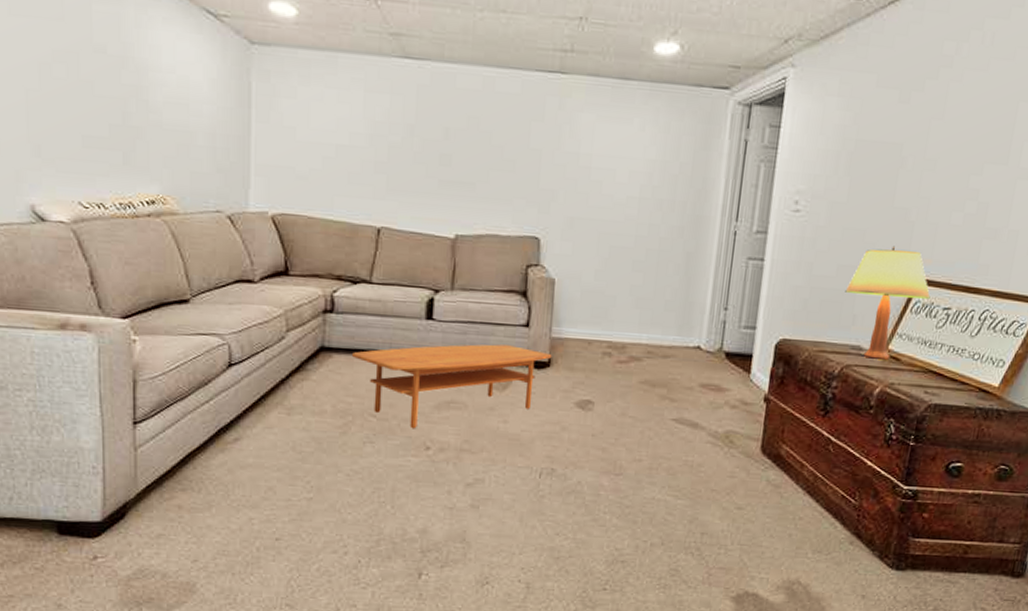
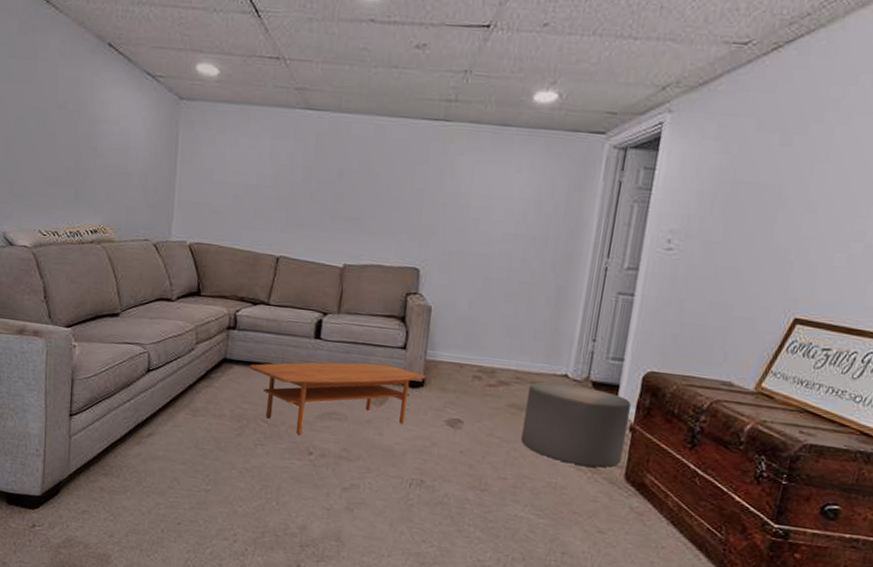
pouf: none [655,355,765,442] -> present [521,382,631,468]
table lamp: present [845,246,931,360] -> none [717,285,809,398]

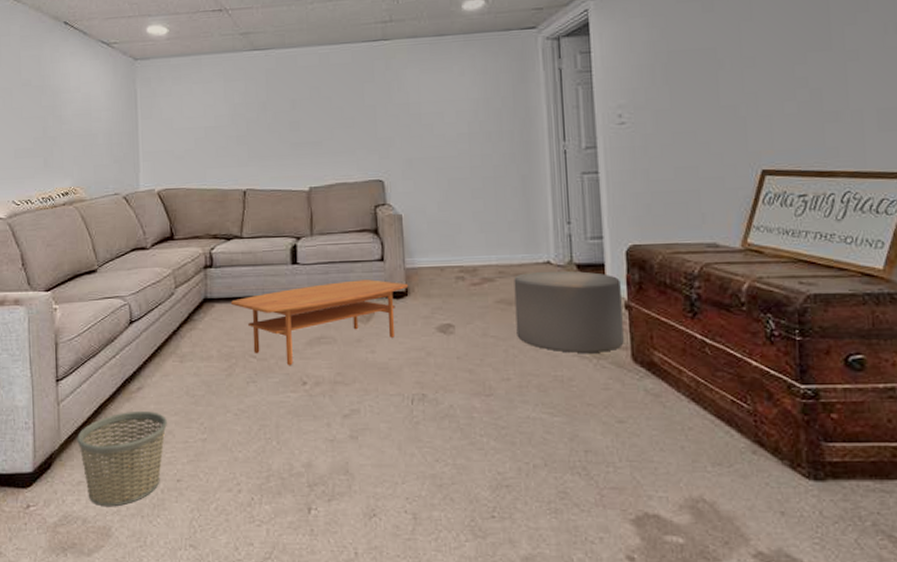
basket: none [85,454,175,538] -> present [77,411,168,506]

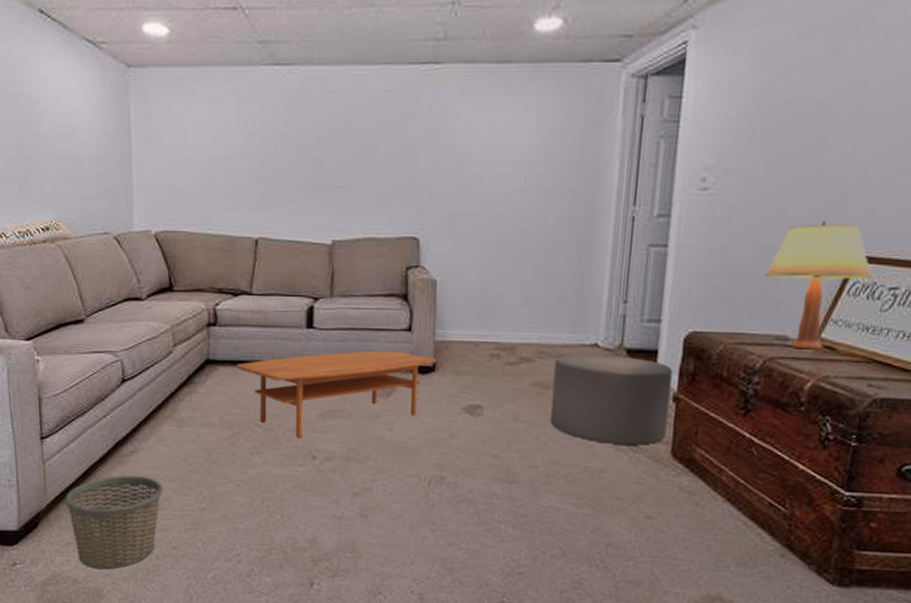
table lamp: none [688,142,781,255] -> present [765,220,873,350]

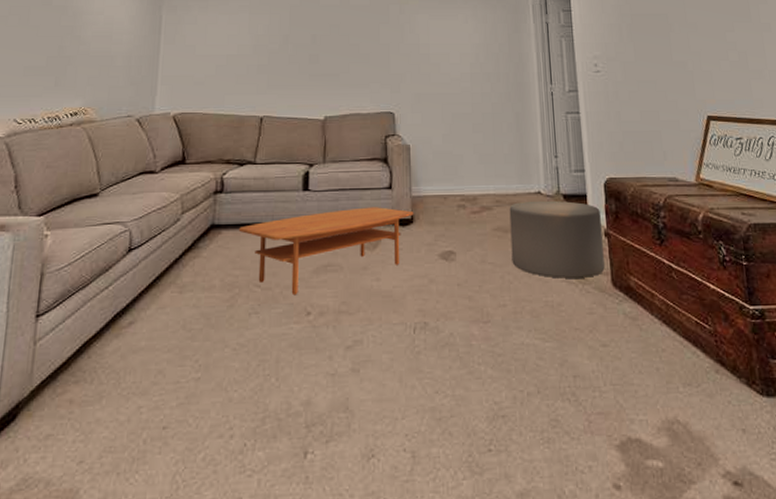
basket: present [65,475,164,569] -> none [51,349,159,463]
table lamp: present [765,220,873,350] -> none [651,91,723,188]

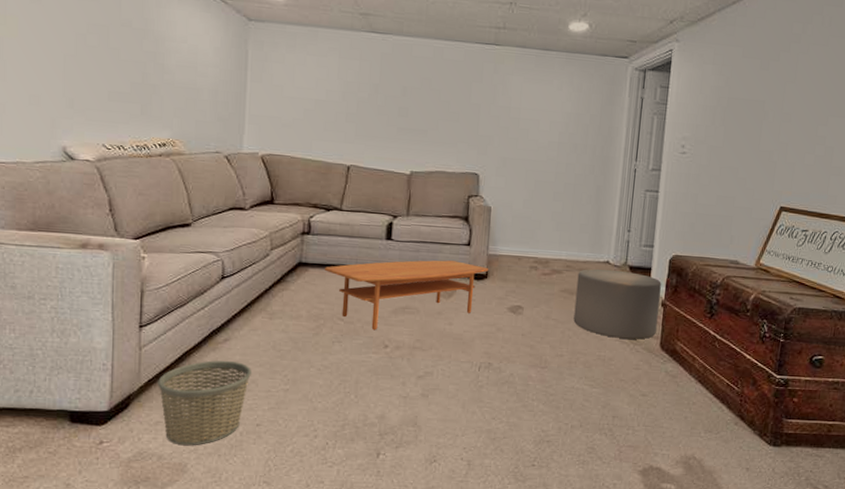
basket: none [51,349,159,463] -> present [158,360,252,445]

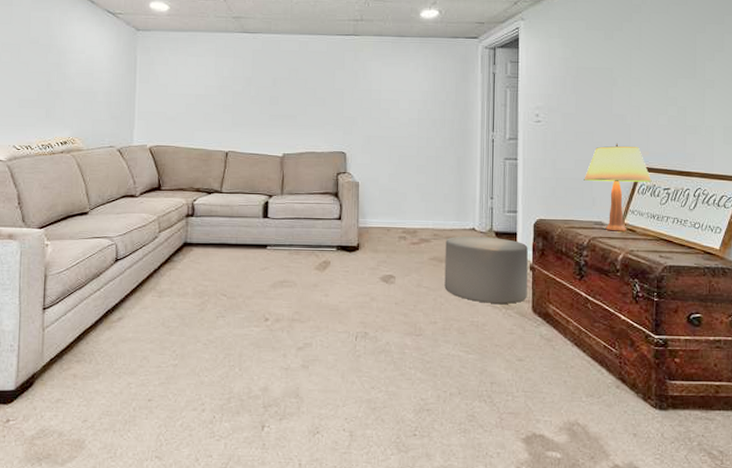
basket: present [158,360,252,445] -> none [59,339,144,421]
coffee table: present [324,260,489,331] -> none [207,234,360,305]
table lamp: none [724,180,792,272] -> present [584,143,652,232]

